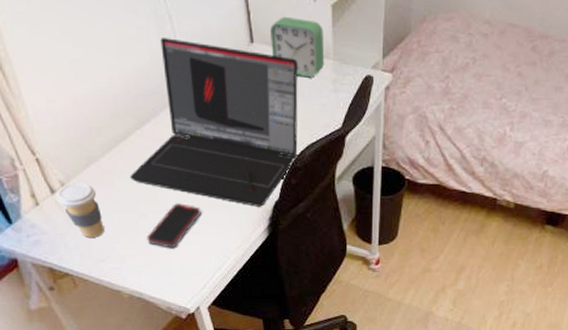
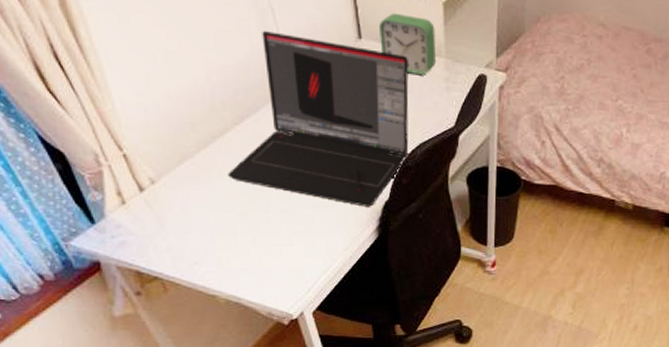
coffee cup: present [55,182,104,237] -> none [144,180,199,239]
smartphone: present [147,203,201,249] -> none [246,203,306,250]

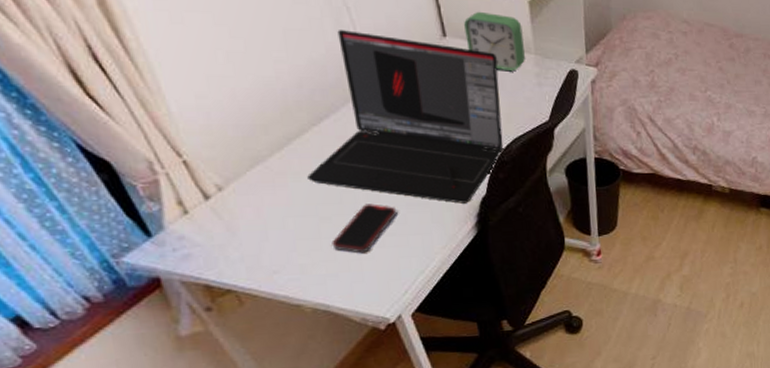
smartphone: none [246,203,306,250] -> present [331,204,397,253]

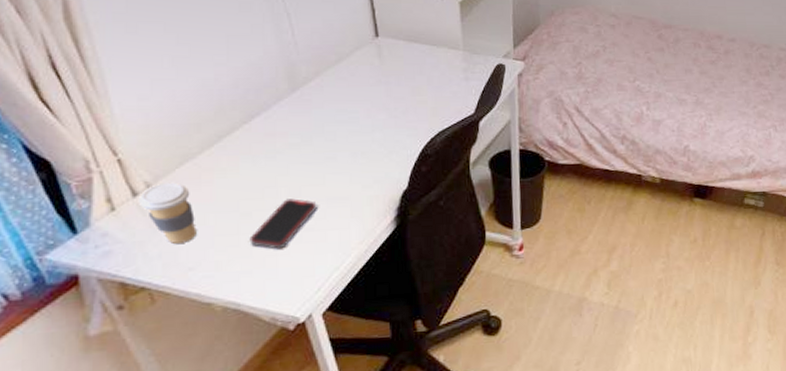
coffee cup: none [211,185,277,247] -> present [138,182,197,244]
laptop: present [307,30,503,204] -> none [233,34,427,198]
alarm clock: present [464,11,525,72] -> none [397,12,453,68]

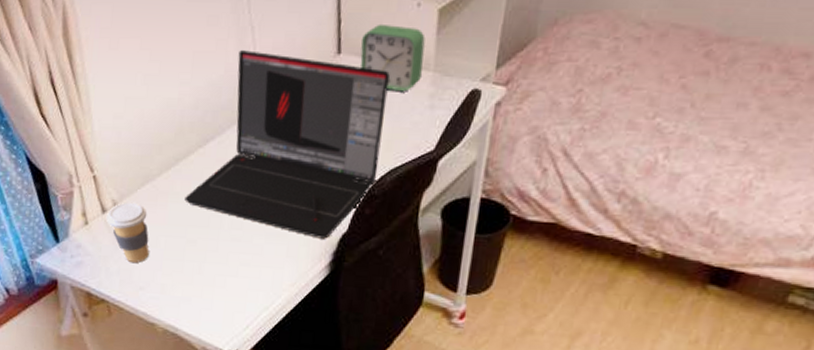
laptop: none [233,34,427,198] -> present [185,50,390,239]
smartphone: present [249,198,317,249] -> none [192,230,256,281]
alarm clock: none [397,12,453,68] -> present [360,23,426,92]

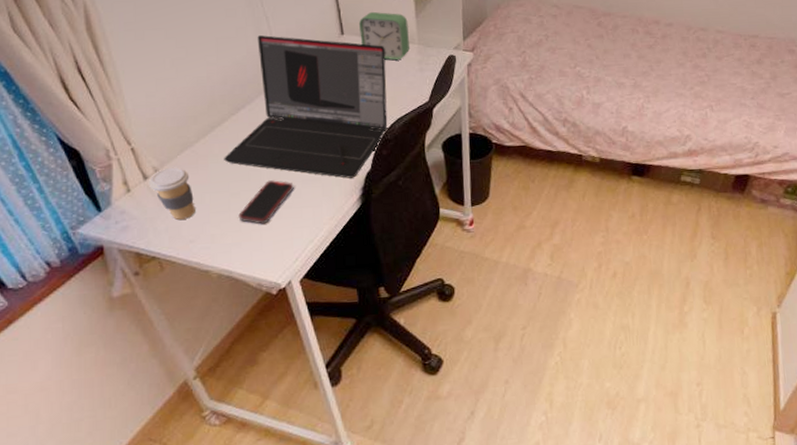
smartphone: none [192,230,256,281] -> present [238,180,294,225]

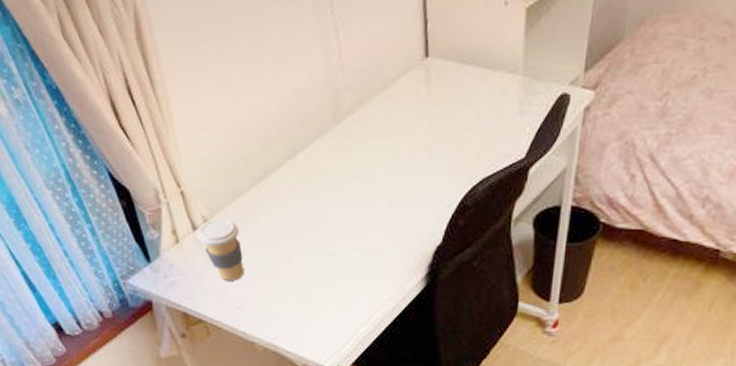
laptop: present [224,35,387,179] -> none [277,54,479,252]
smartphone: present [238,180,294,225] -> none [288,245,351,297]
alarm clock: present [359,11,409,61] -> none [448,24,514,97]

